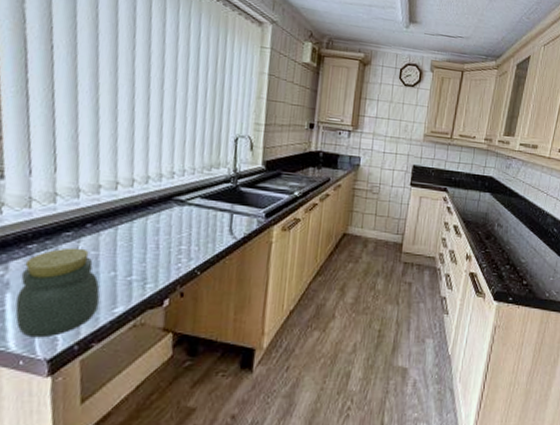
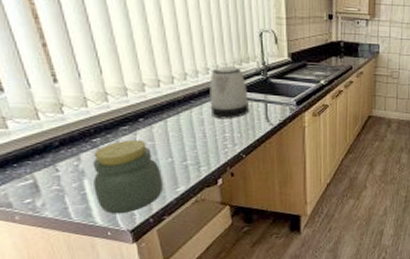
kettle: none [169,171,214,230] -> present [209,67,250,119]

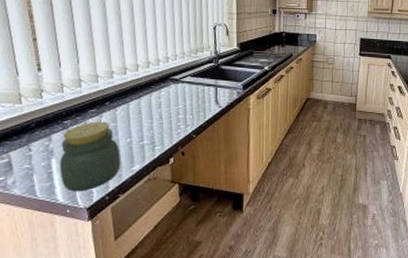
kettle: present [209,67,250,119] -> none [167,56,202,102]

